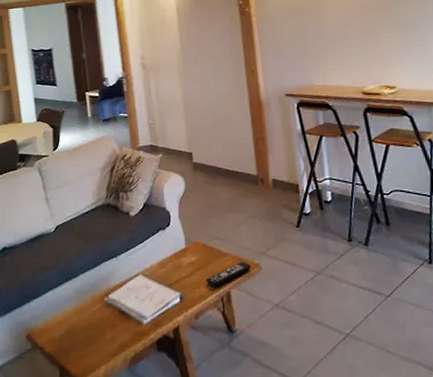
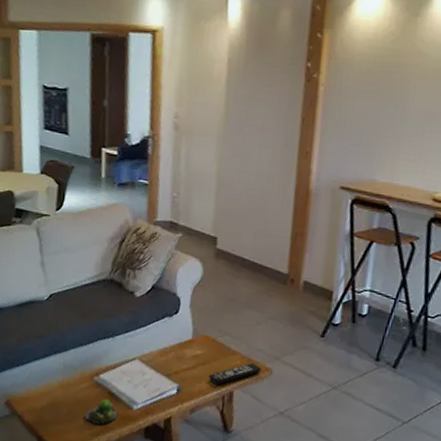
succulent plant: none [100,318,130,344] -> present [84,399,117,425]

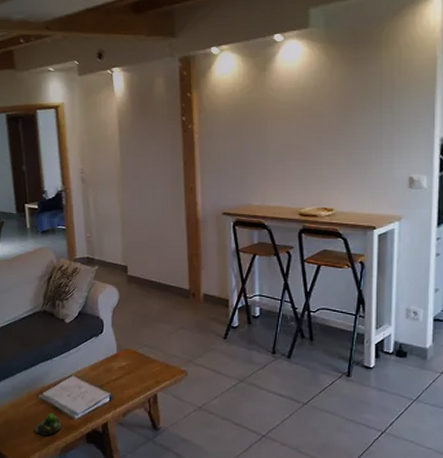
remote control: present [209,363,261,385] -> none [135,368,178,390]

